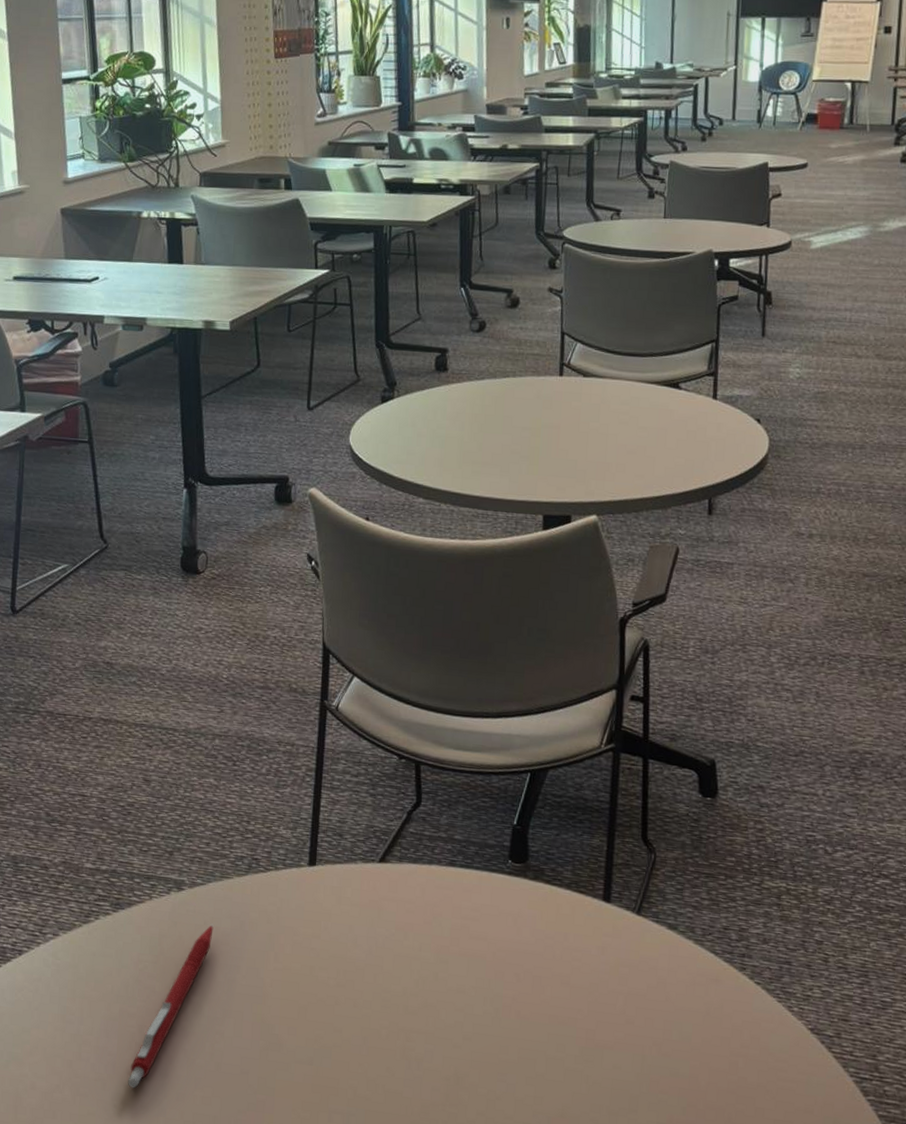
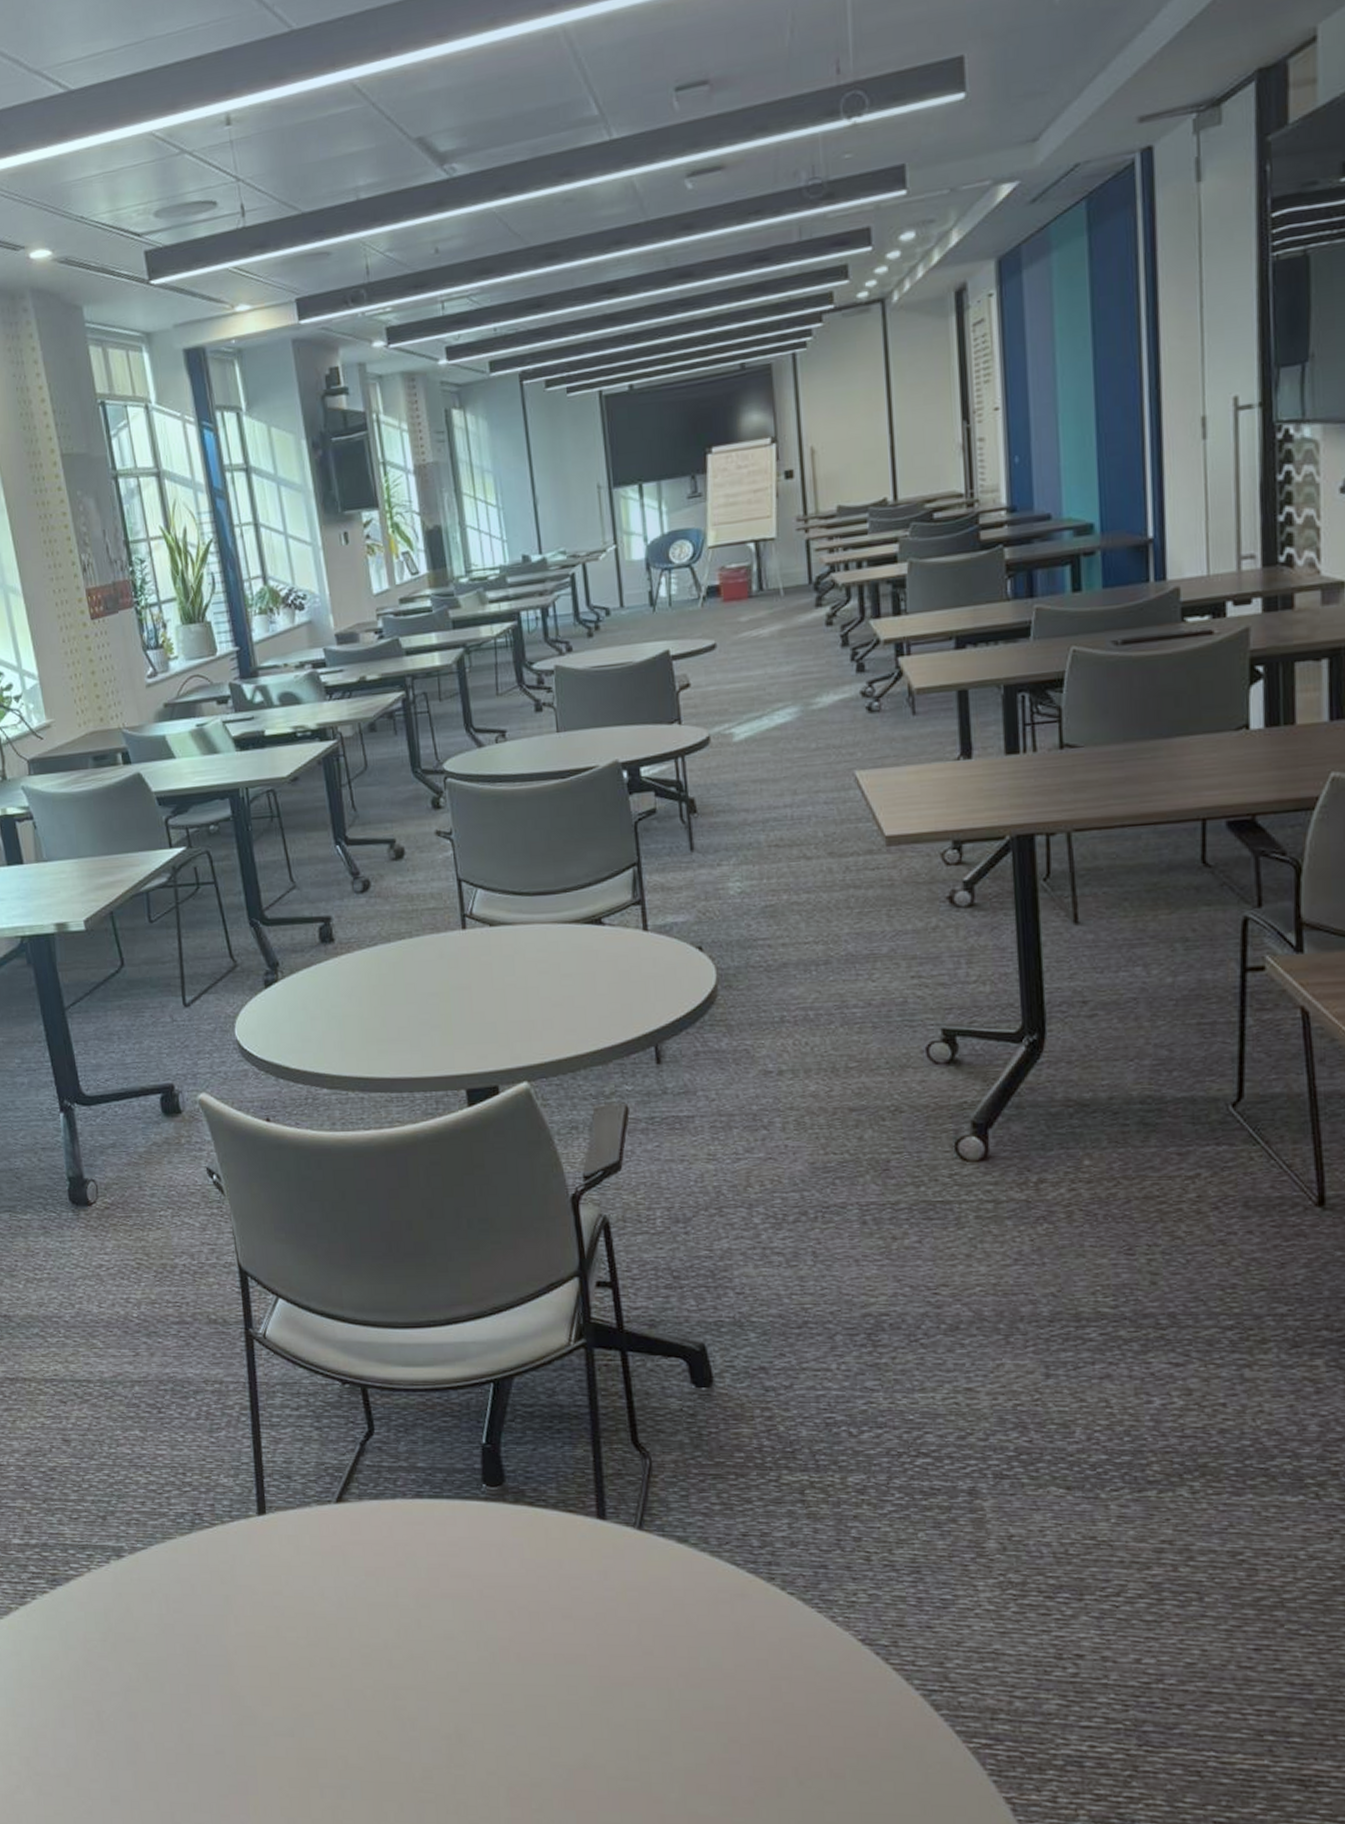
pen: present [128,925,214,1089] -> none [93,1592,163,1781]

